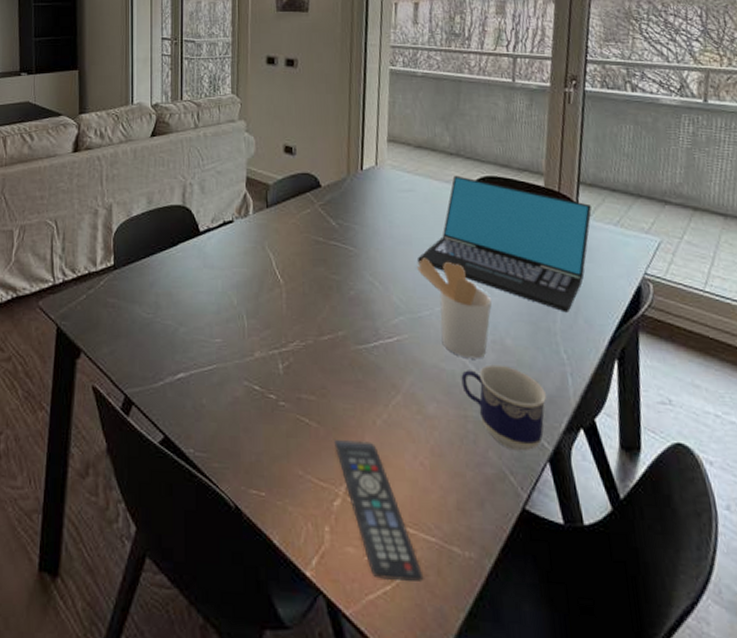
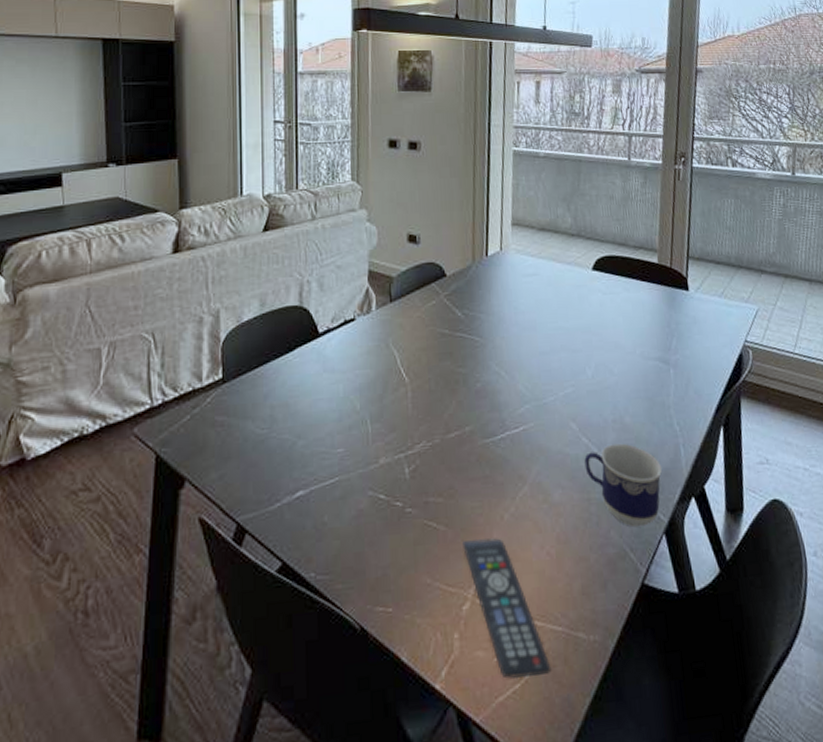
utensil holder: present [417,258,492,359] -> none [542,342,612,441]
laptop: present [418,175,592,313] -> none [542,256,700,385]

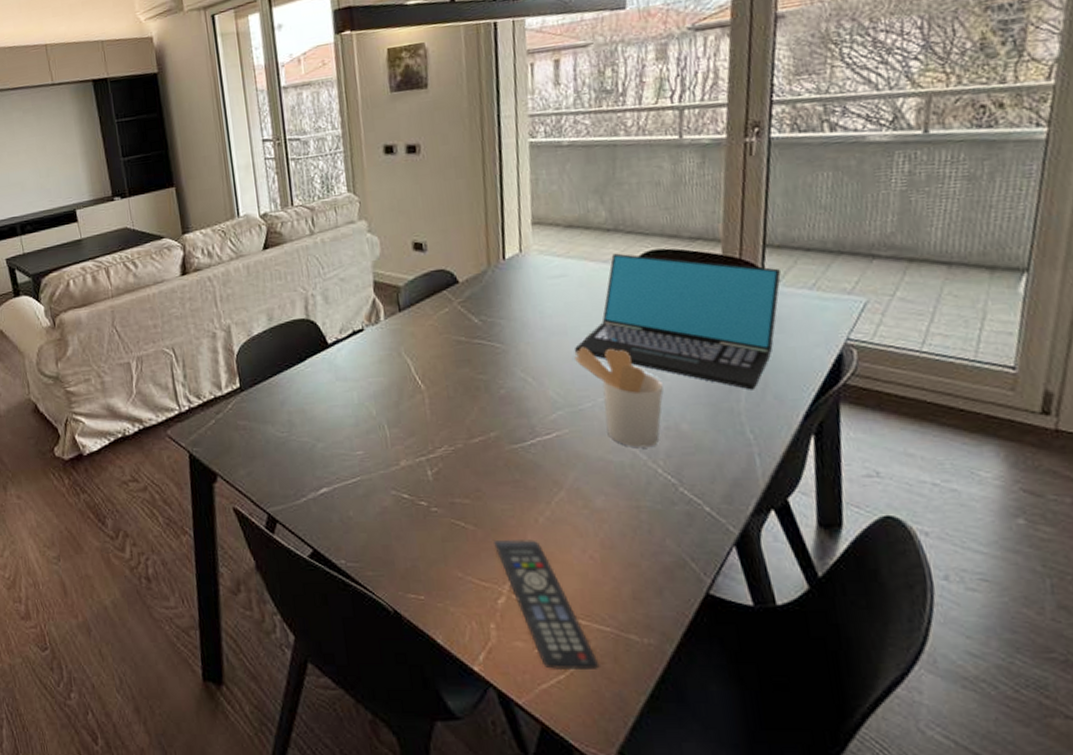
laptop: none [542,256,700,385] -> present [575,253,781,390]
utensil holder: none [542,342,612,441] -> present [575,347,664,449]
cup: present [584,443,663,528] -> none [631,451,732,537]

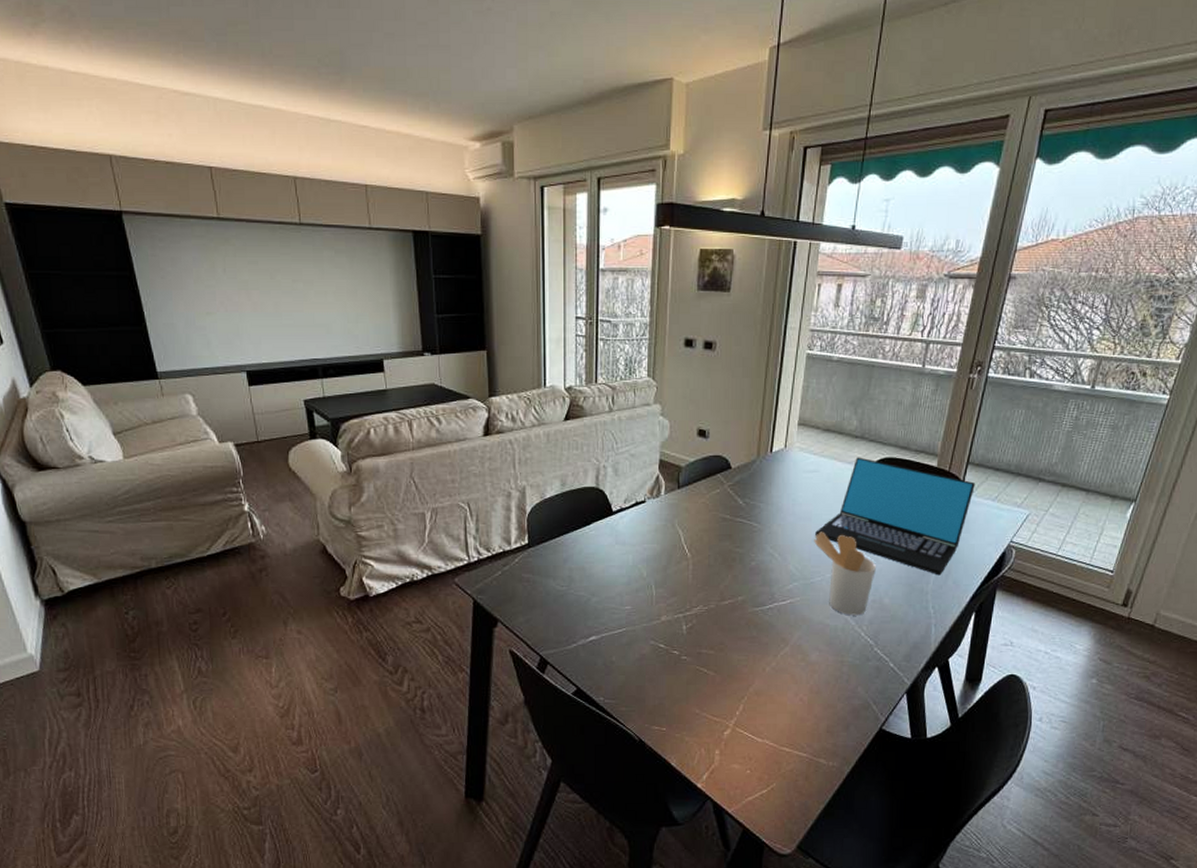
remote control: present [494,539,600,671] -> none [728,683,794,787]

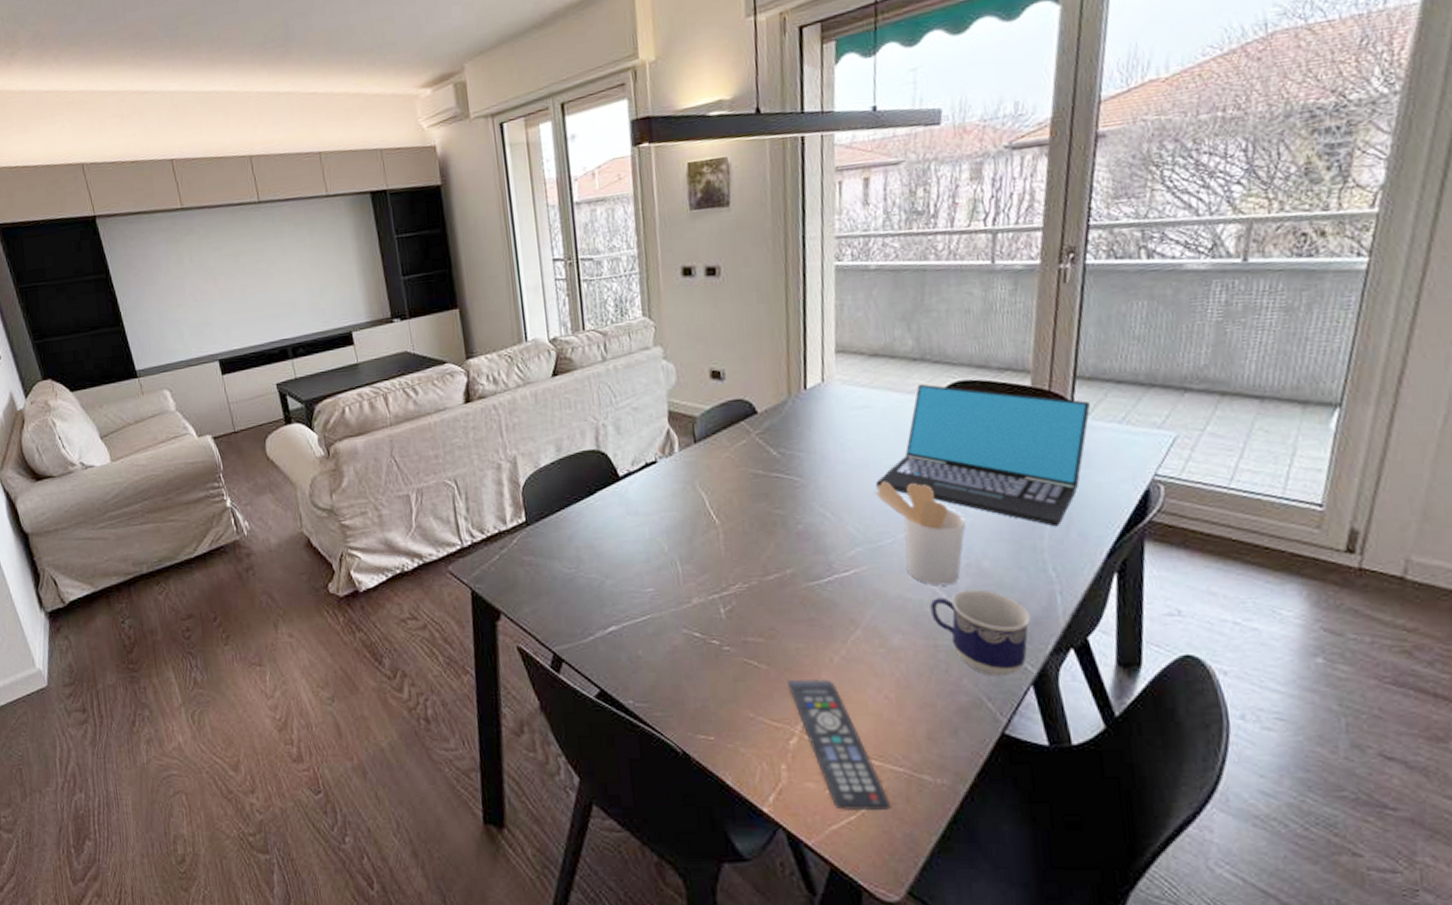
remote control: none [728,683,794,787] -> present [787,678,892,812]
cup: none [842,619,913,686] -> present [930,589,1032,677]

